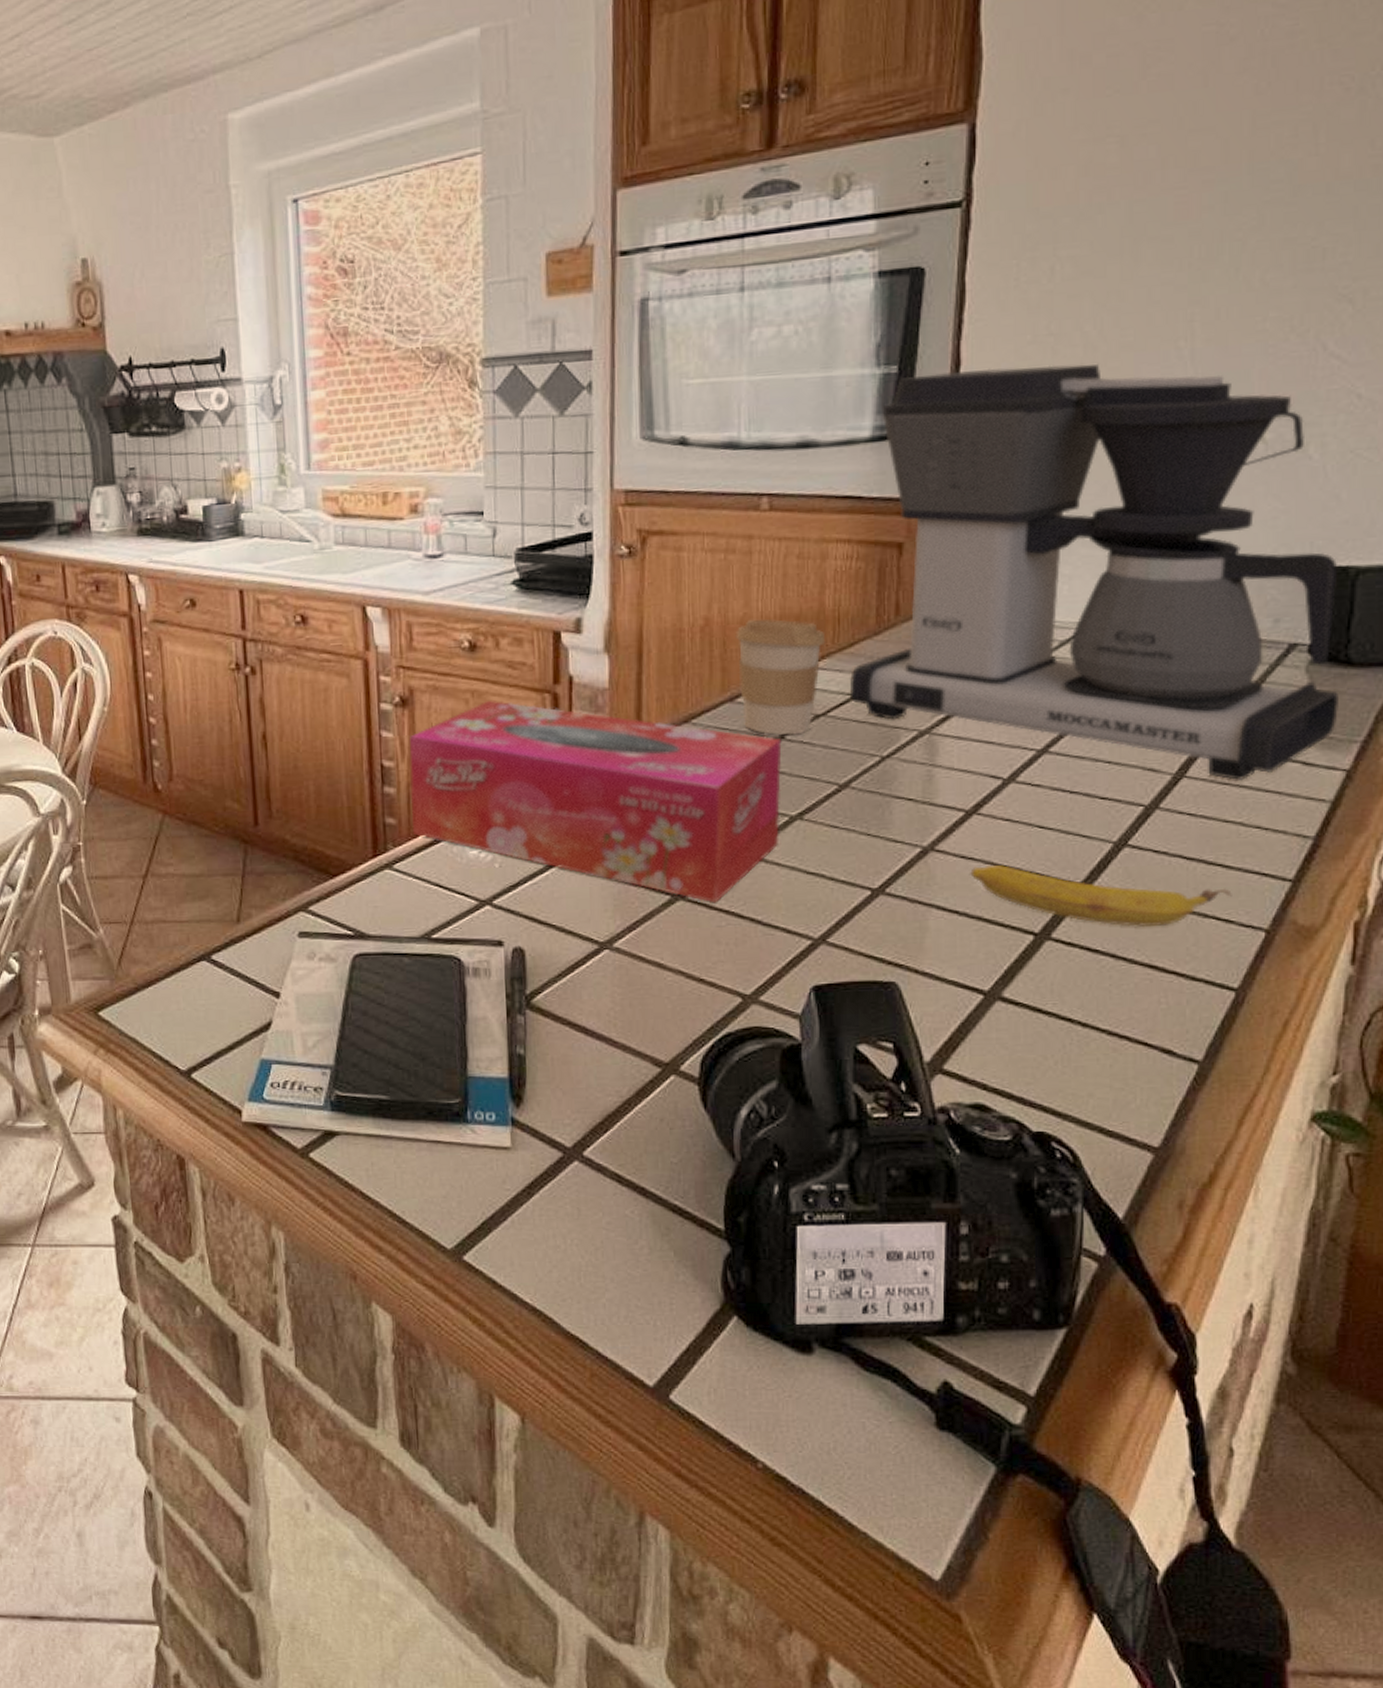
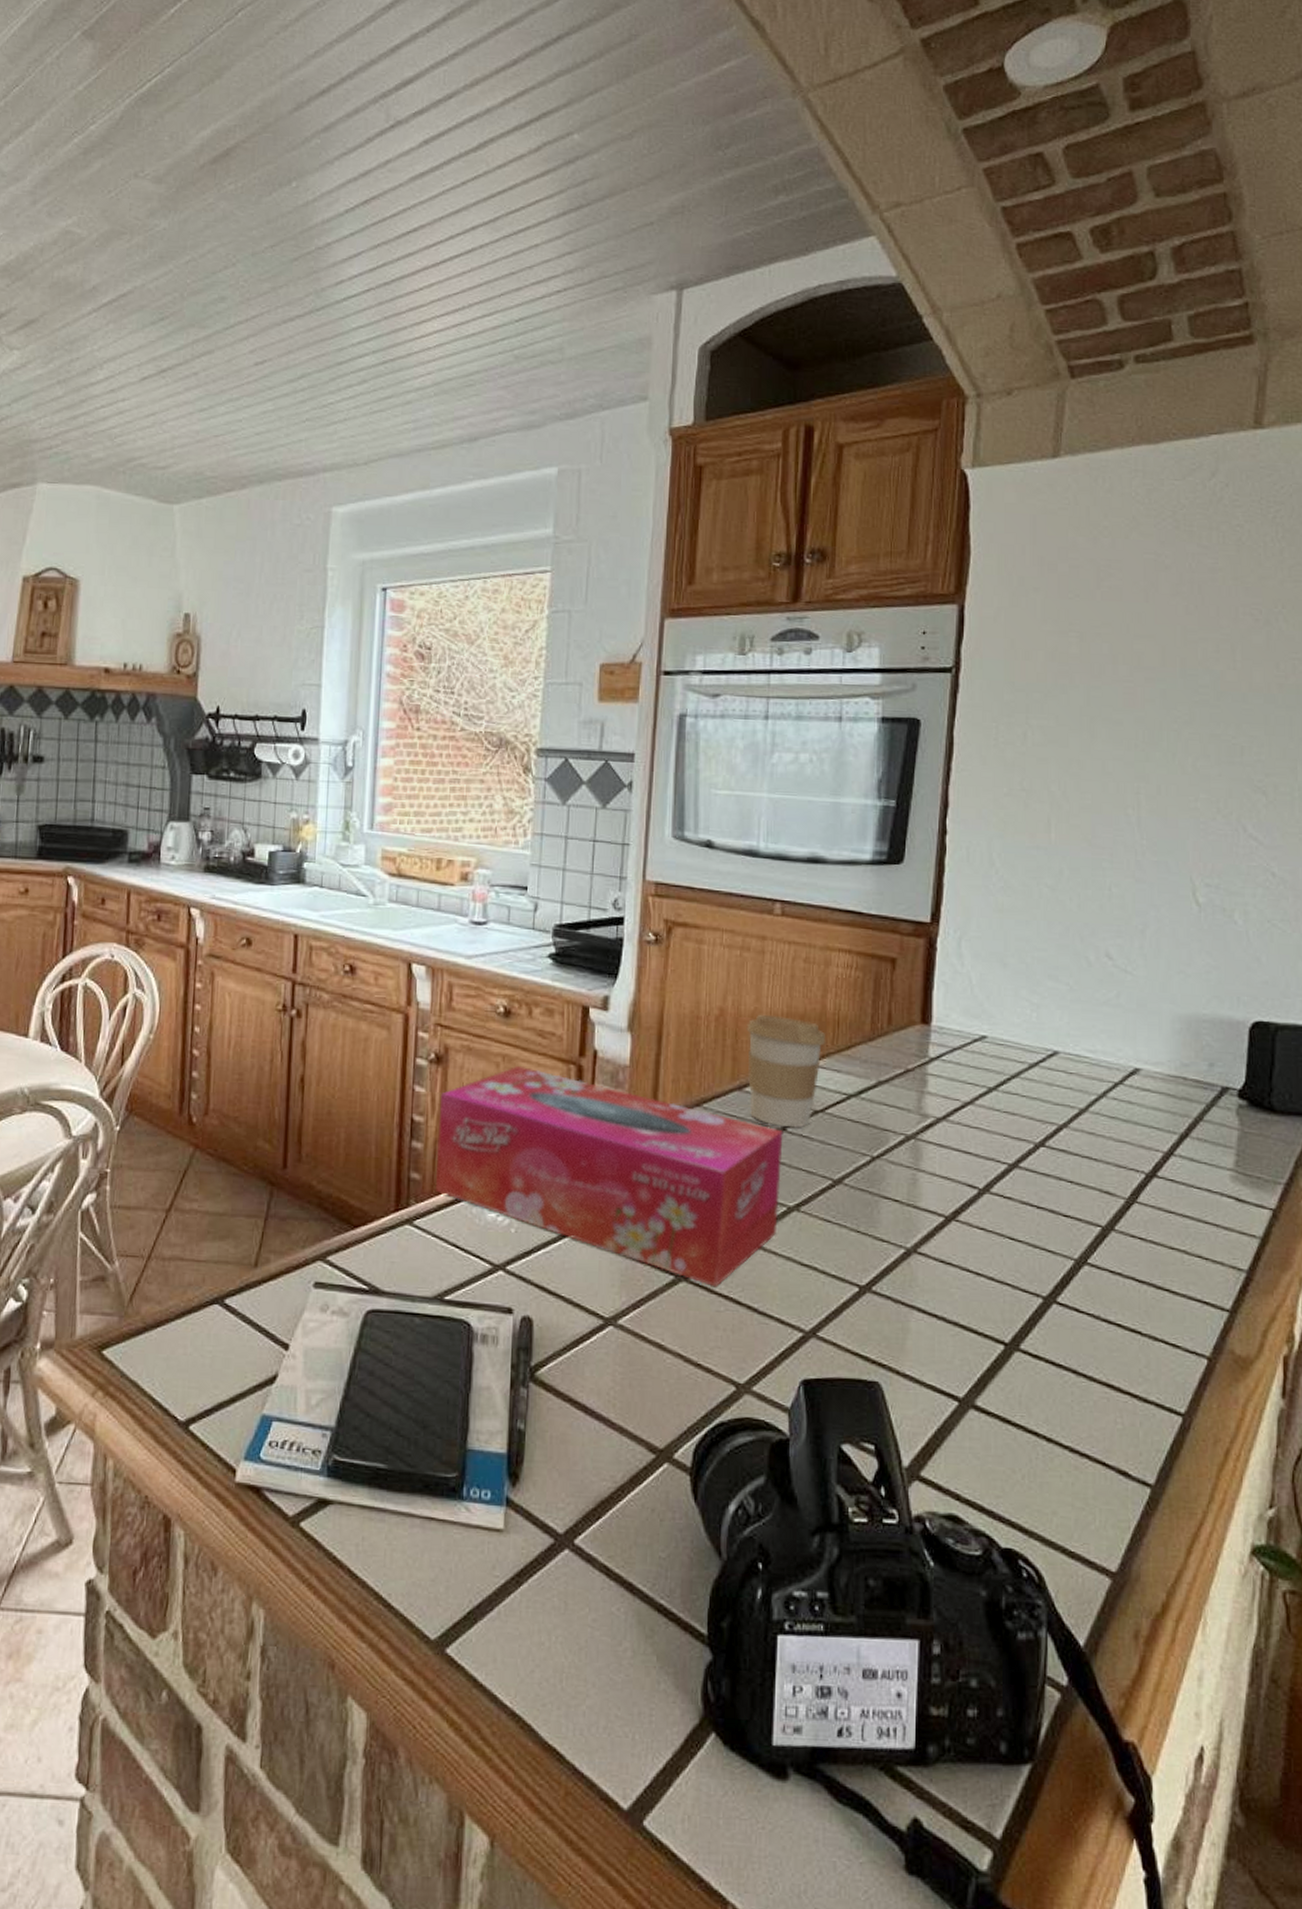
coffee maker: present [850,363,1338,780] -> none [846,810,1264,1210]
banana: present [970,864,1232,927] -> none [948,1271,1178,1346]

